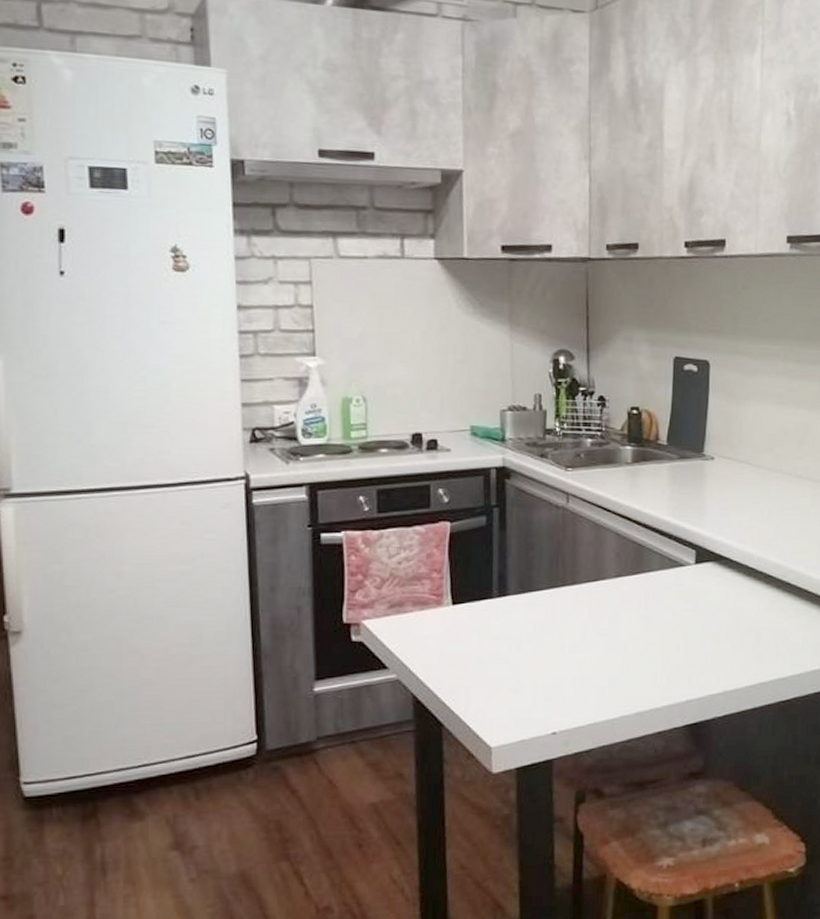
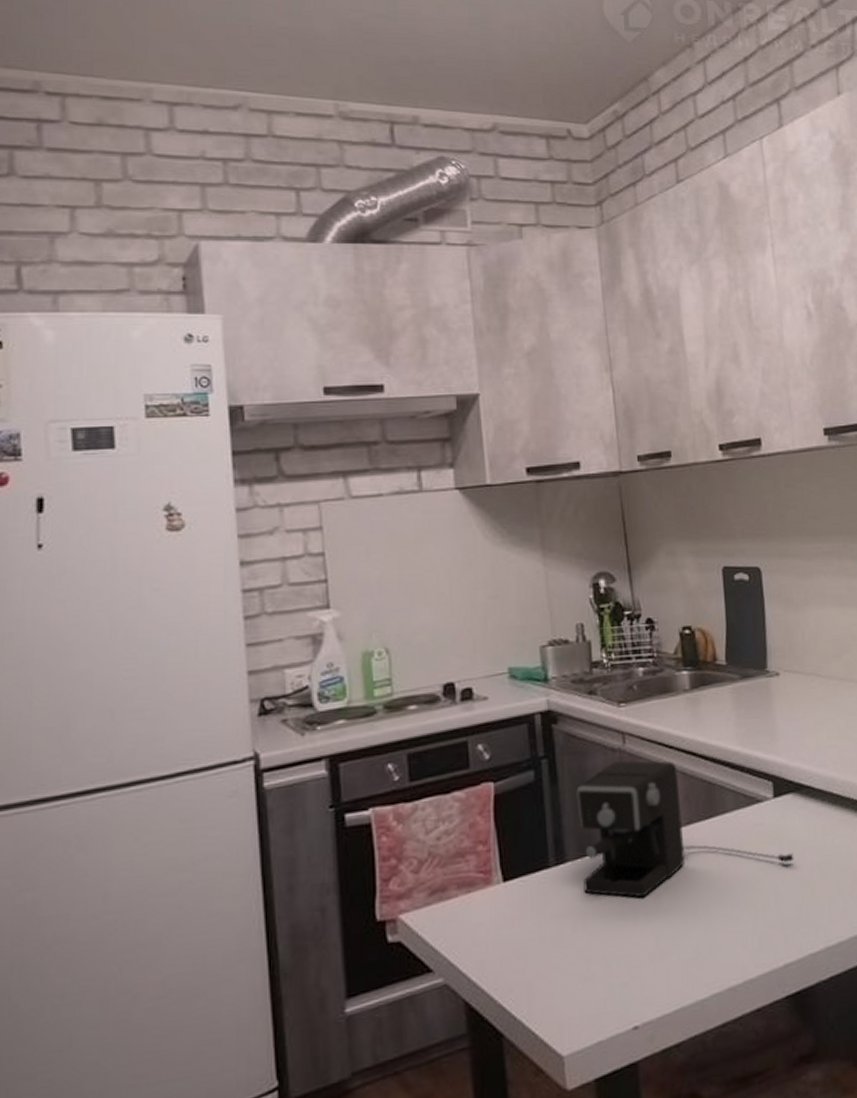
coffee maker: none [520,517,707,632] -> present [576,760,794,898]

